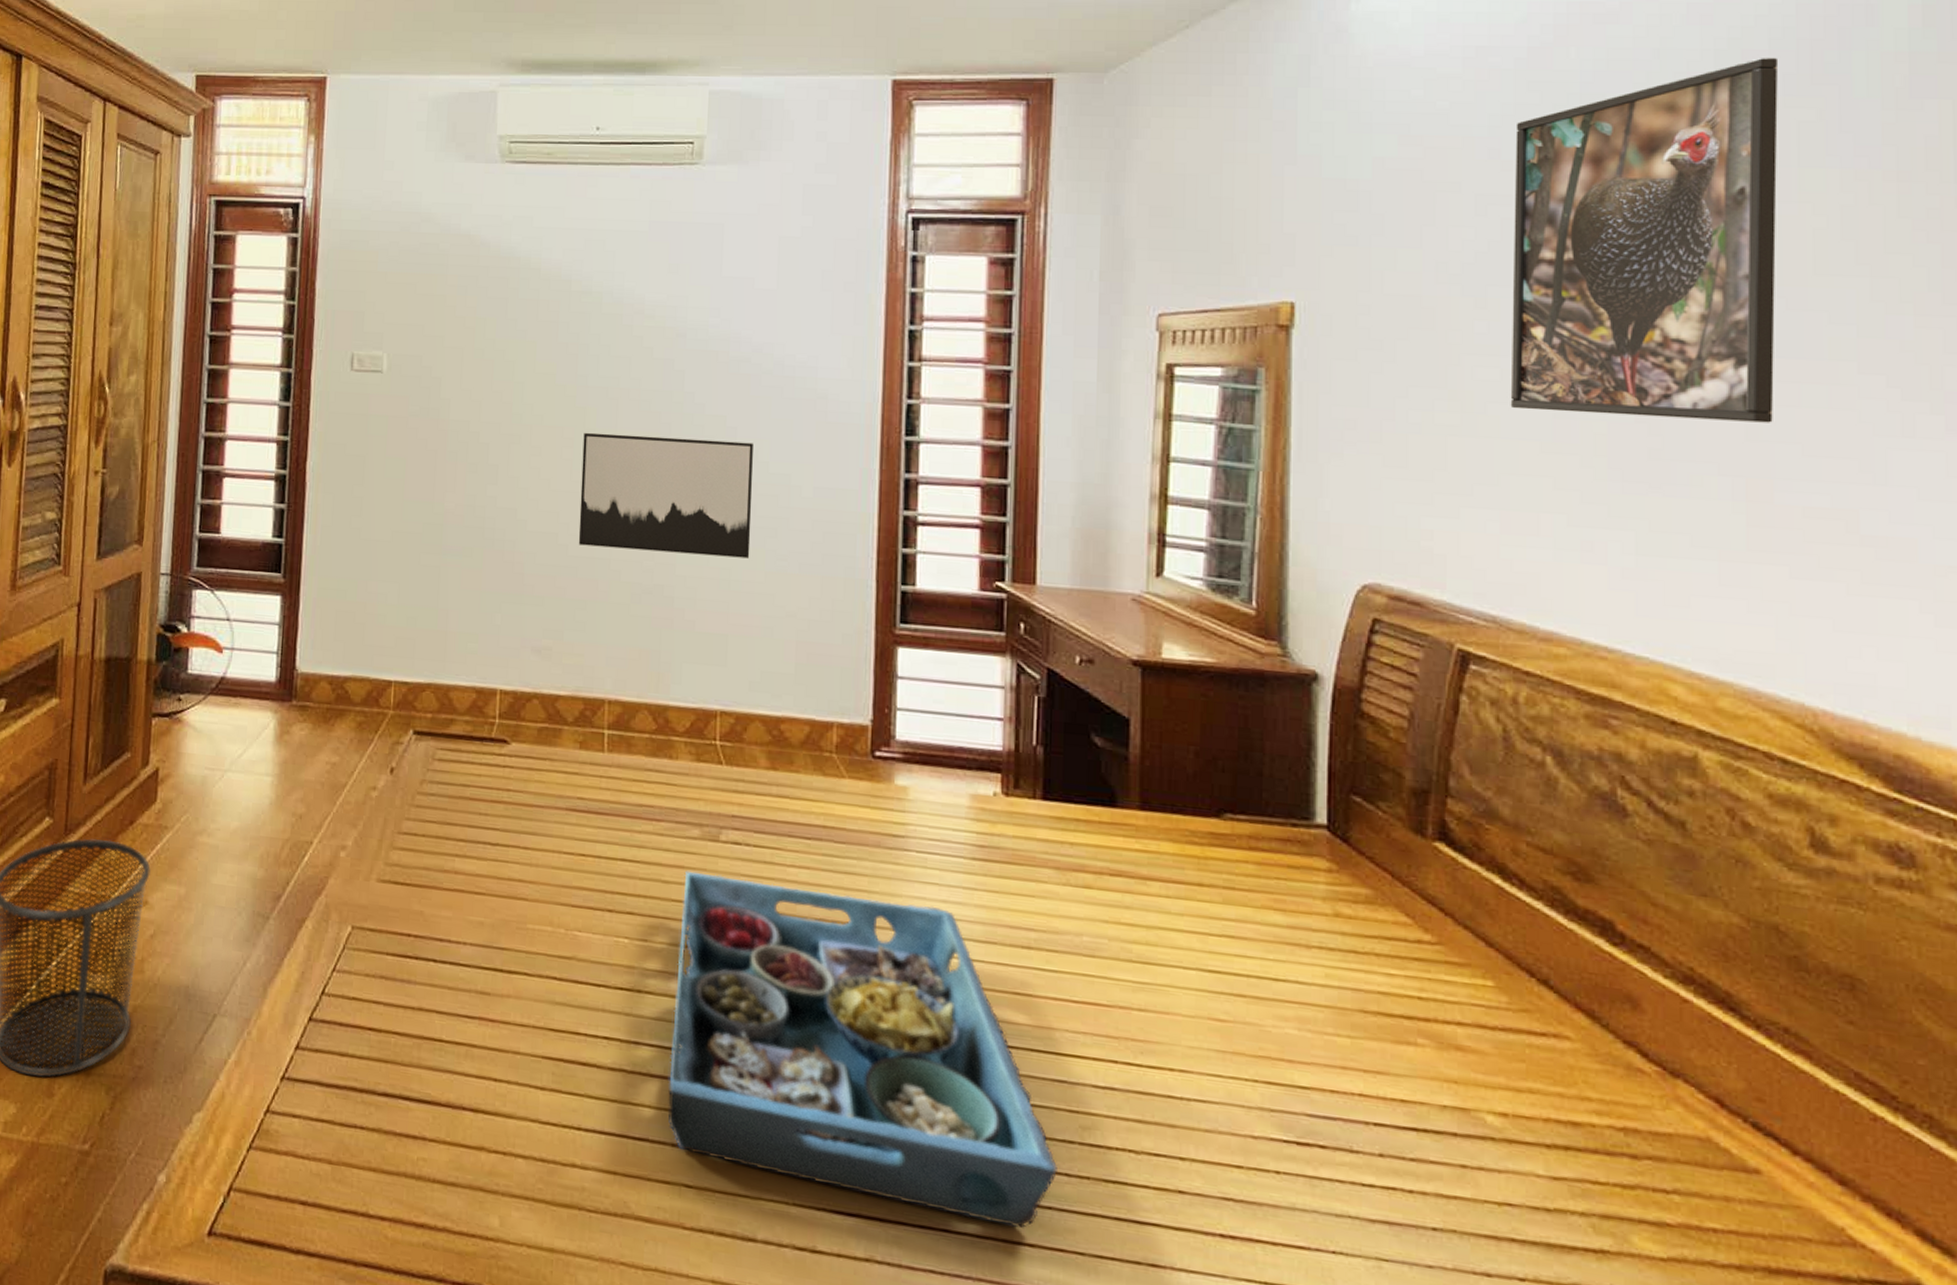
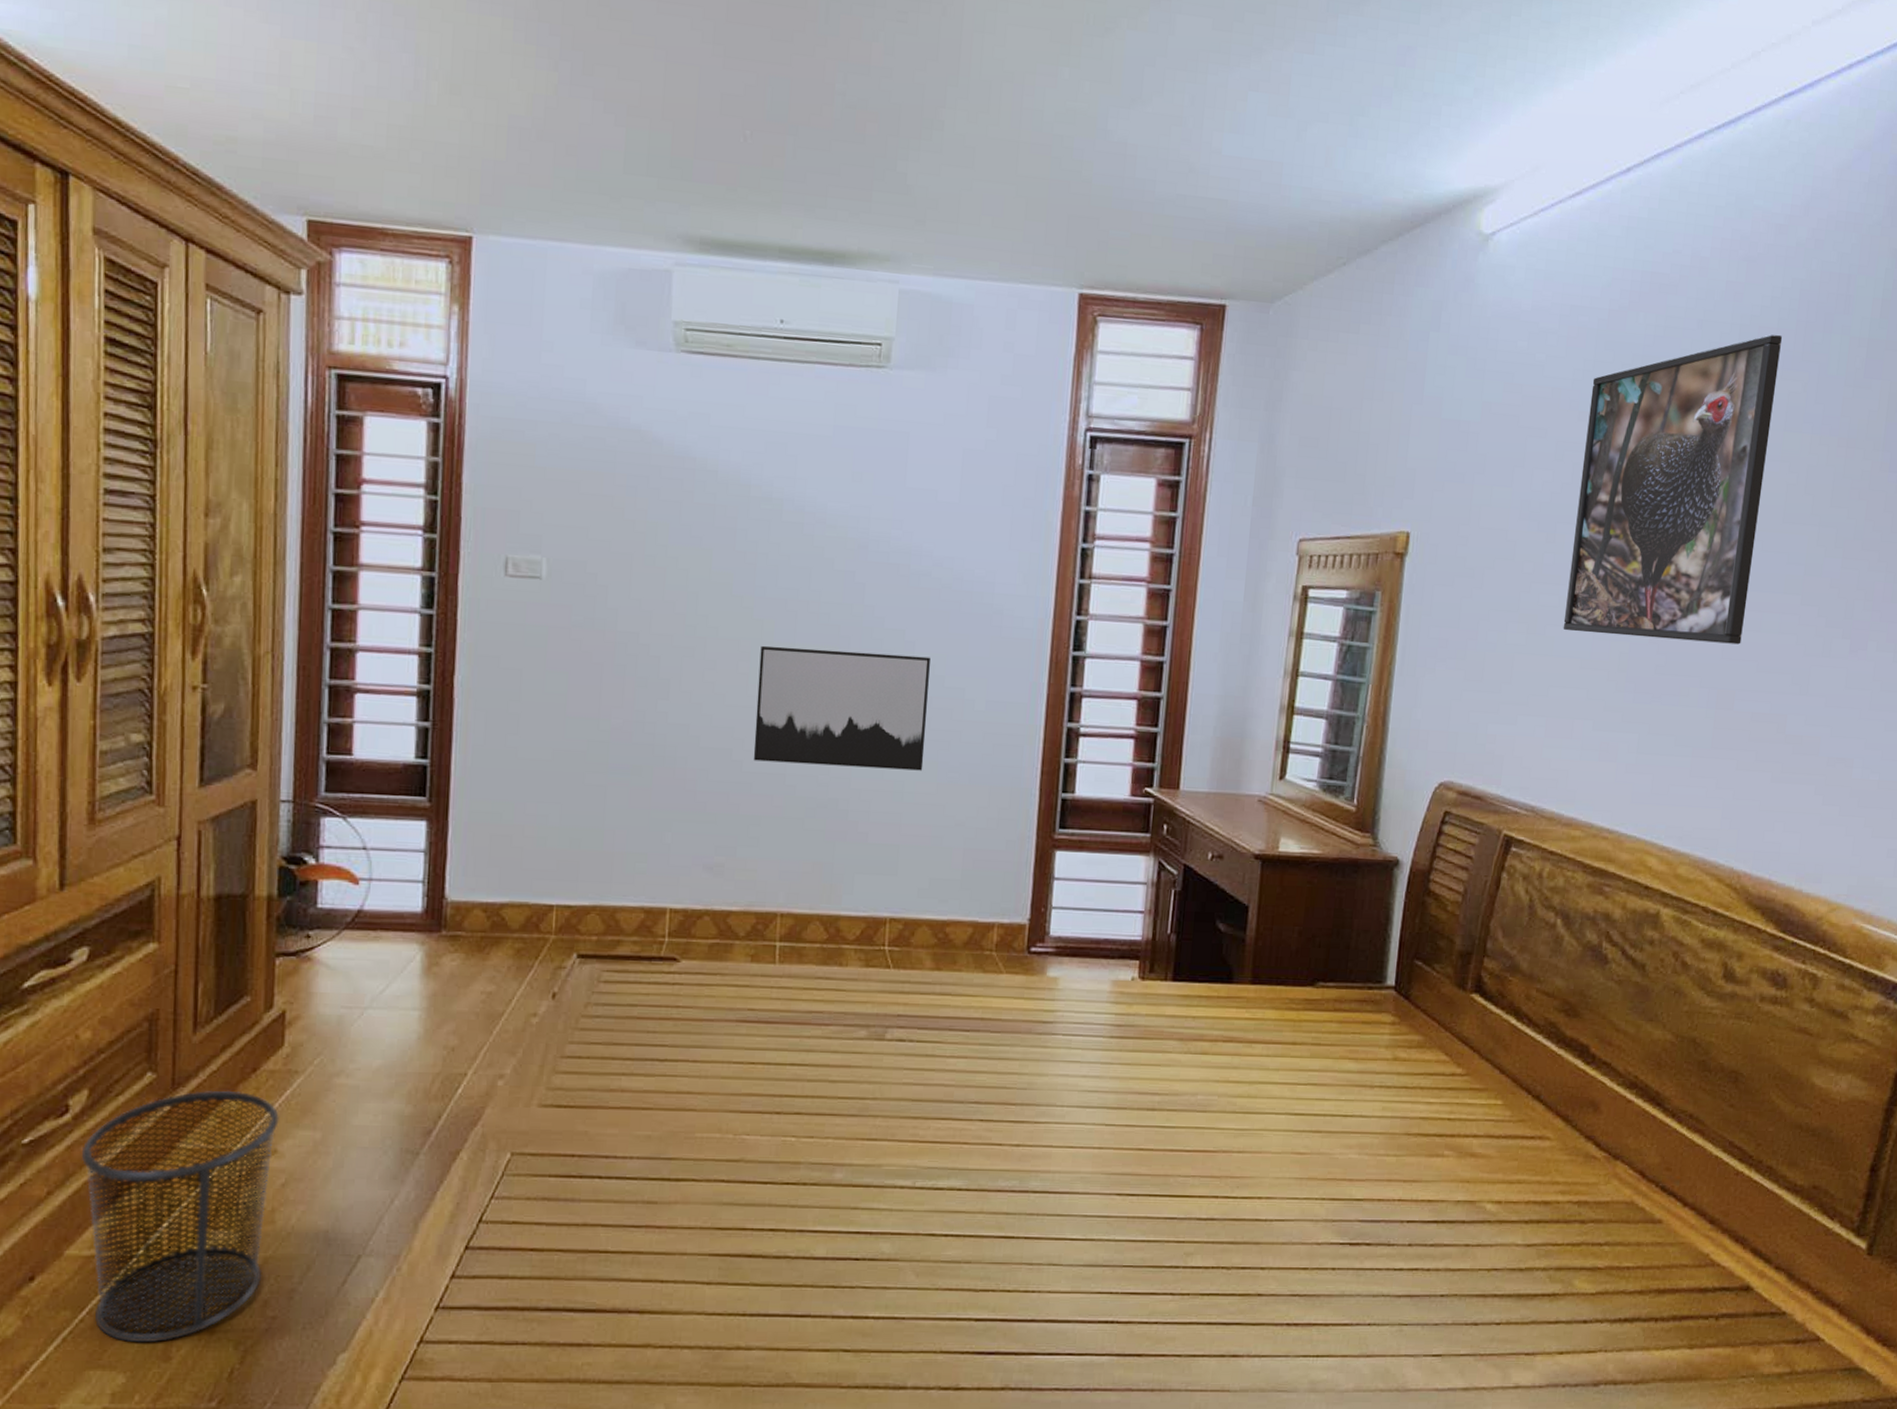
serving tray: present [667,871,1057,1229] -> none [829,1069,1164,1343]

